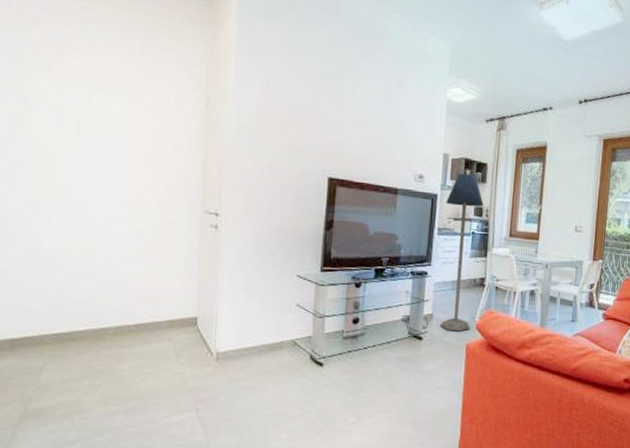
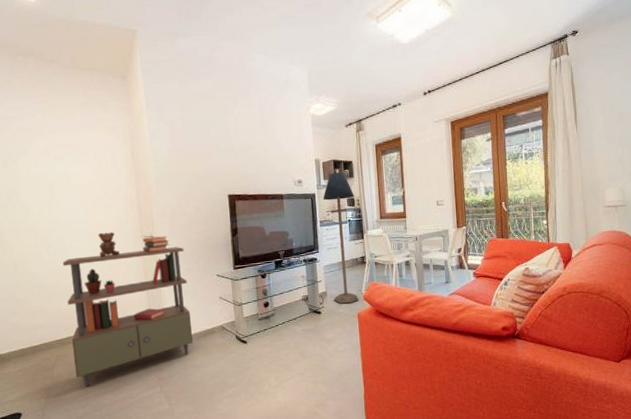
shelving unit: none [74,197,258,402] -> present [63,231,194,387]

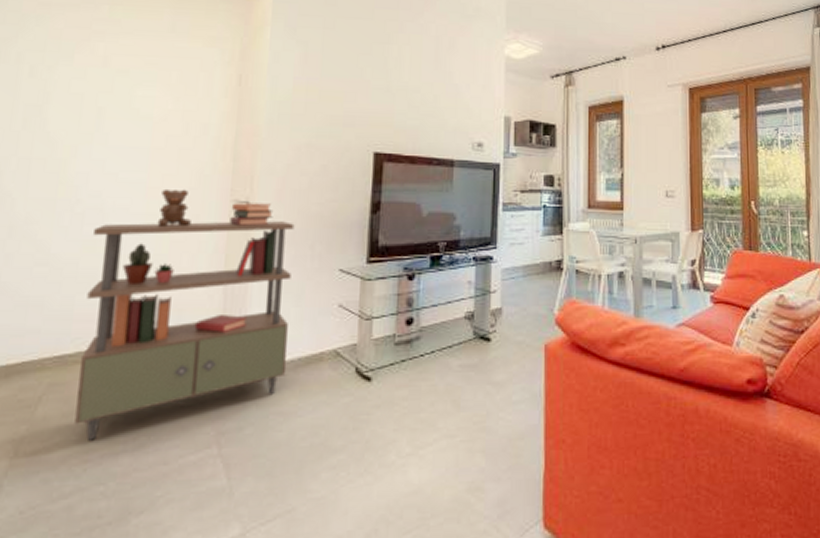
floor lamp: present [323,172,359,304] -> none [510,138,554,329]

